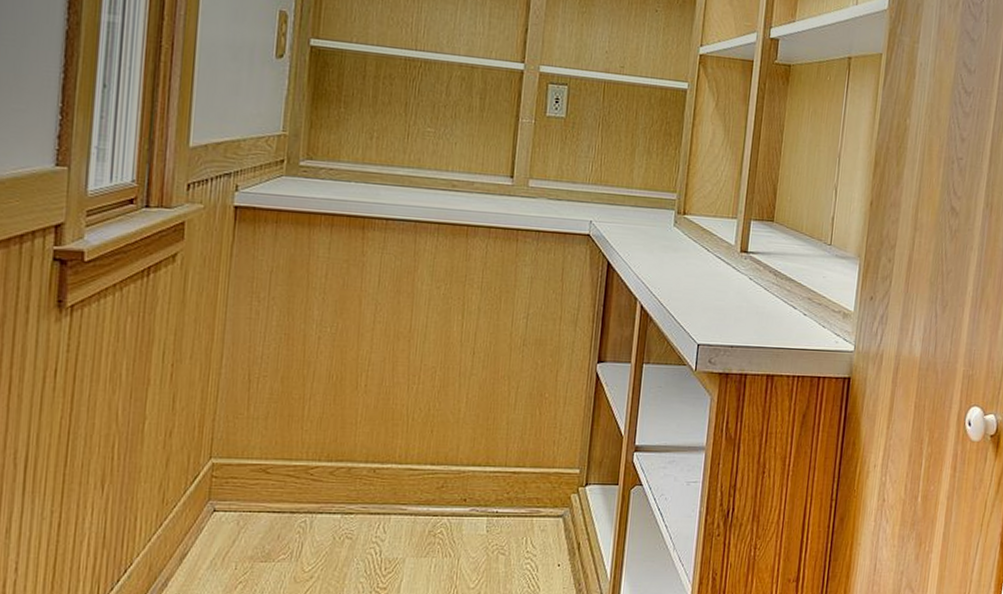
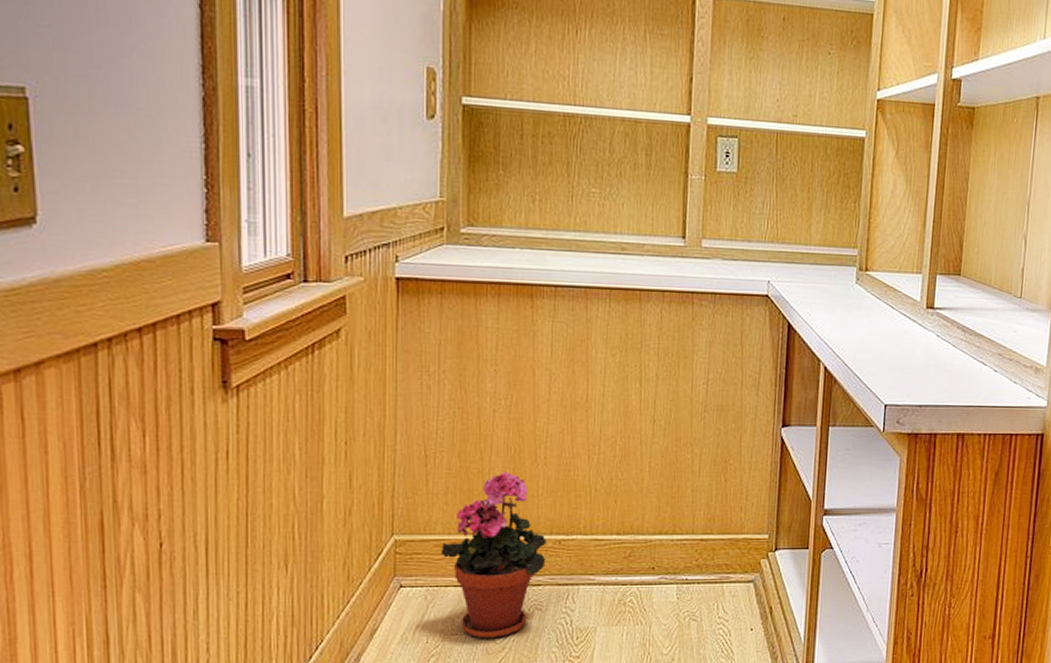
potted plant: none [256,398,362,567] -> present [440,471,546,639]

